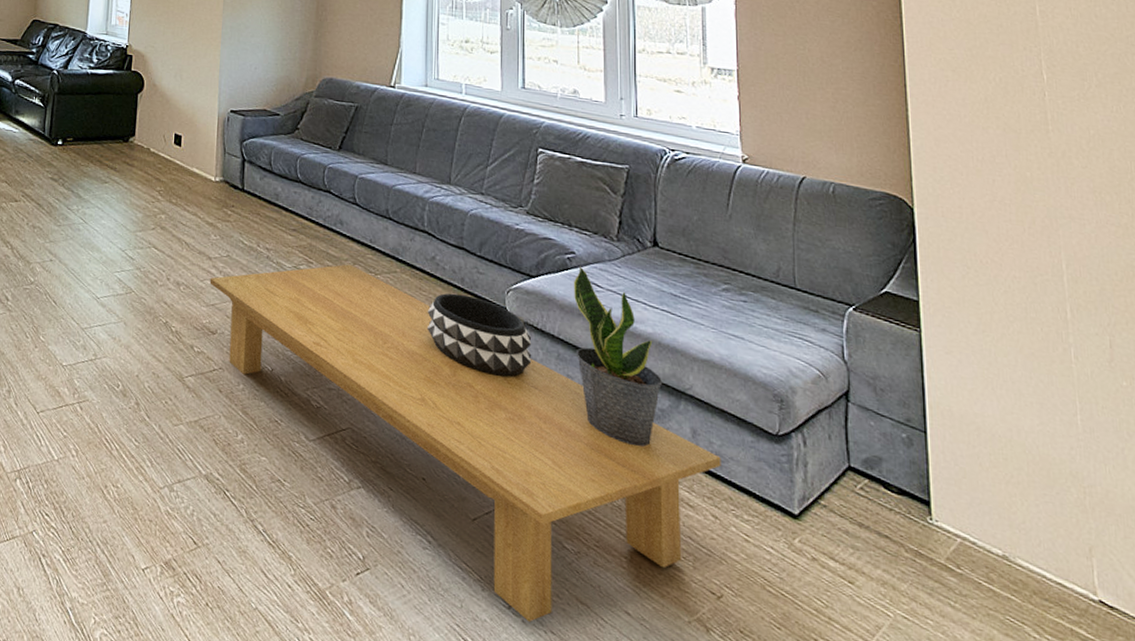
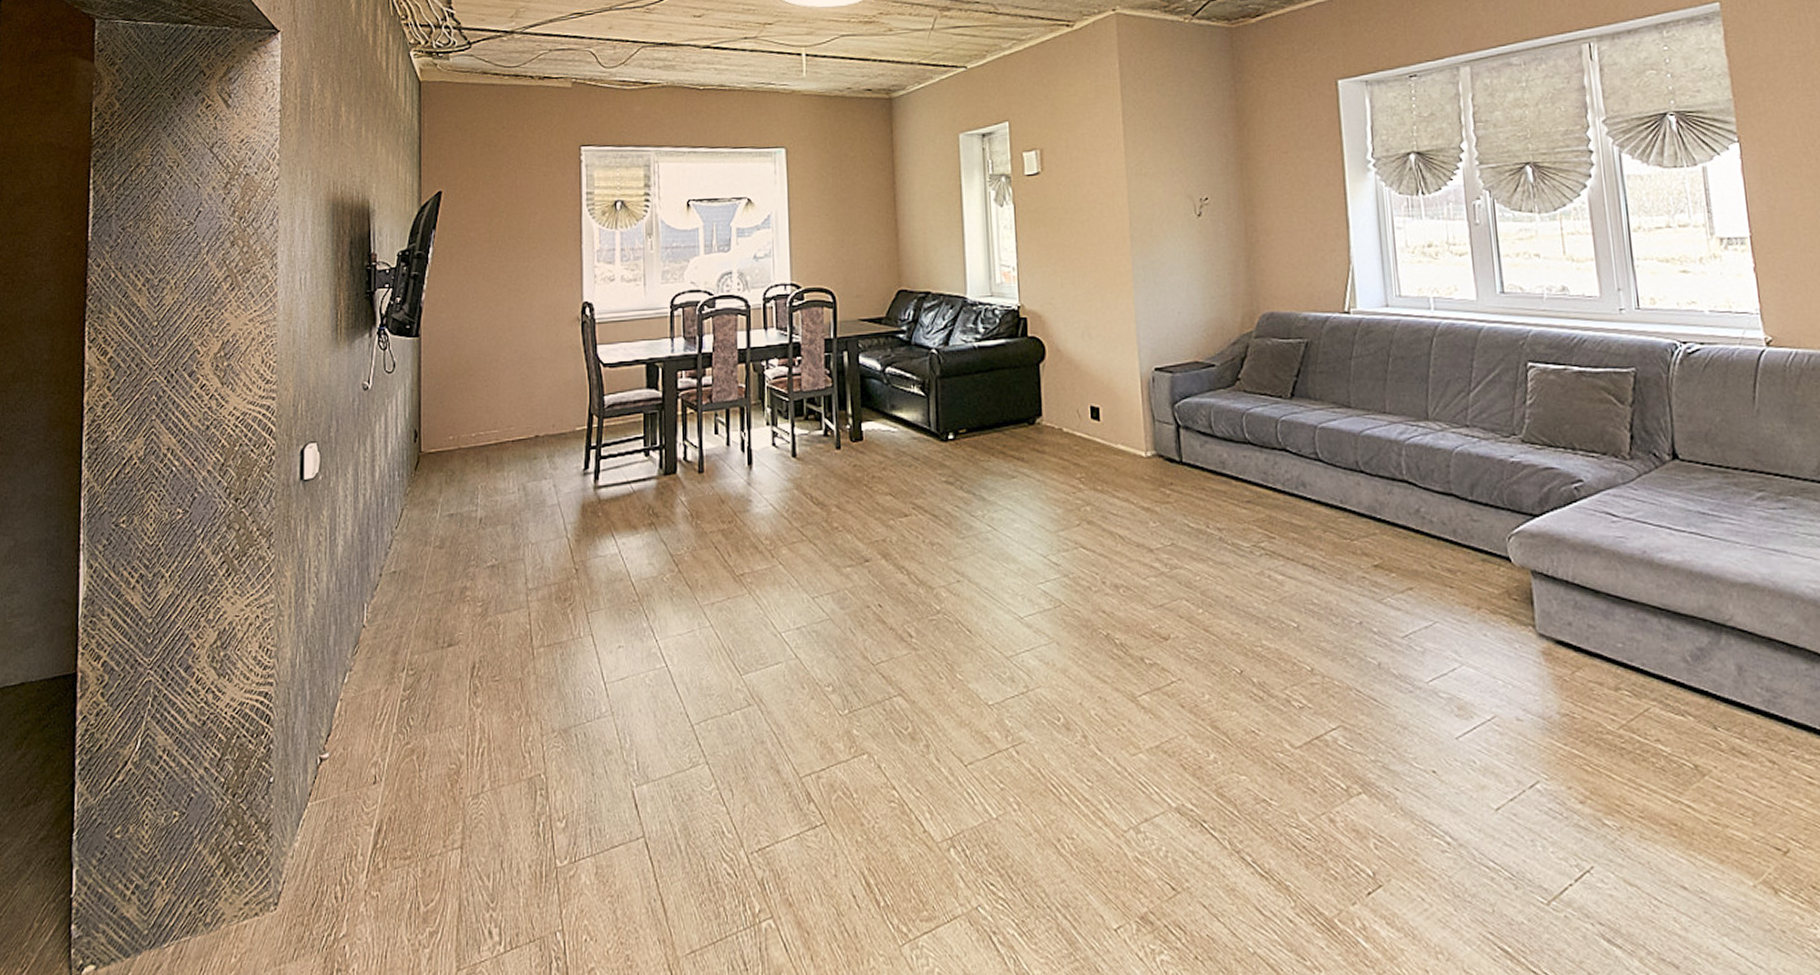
coffee table: present [209,264,721,622] -> none [1154,533,1774,916]
decorative bowl: present [426,293,532,378] -> none [1417,549,1545,638]
potted plant: present [573,266,663,447] -> none [1584,495,1699,696]

